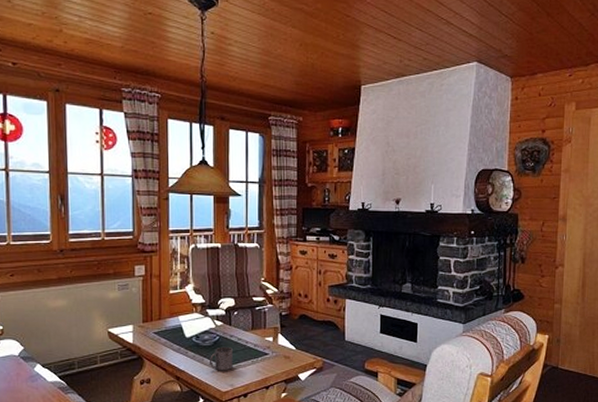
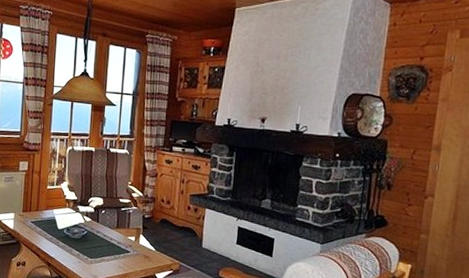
mug: present [210,346,233,371] -> none [77,240,98,263]

